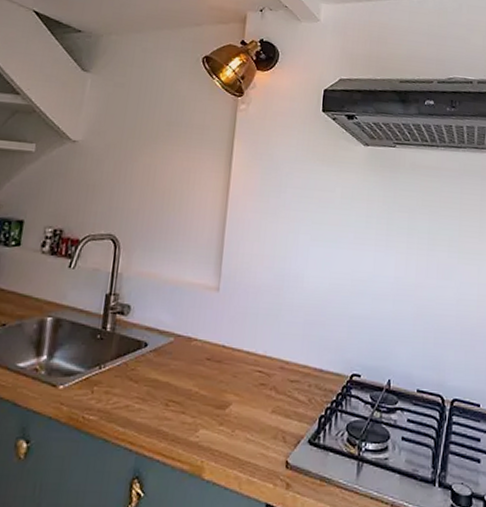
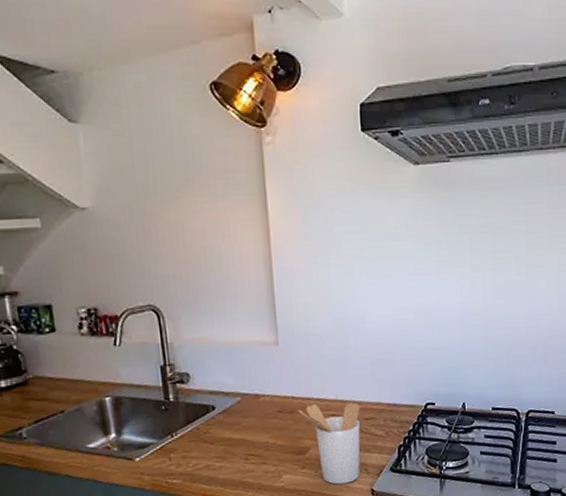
utensil holder: none [226,356,287,450] -> present [298,402,361,485]

